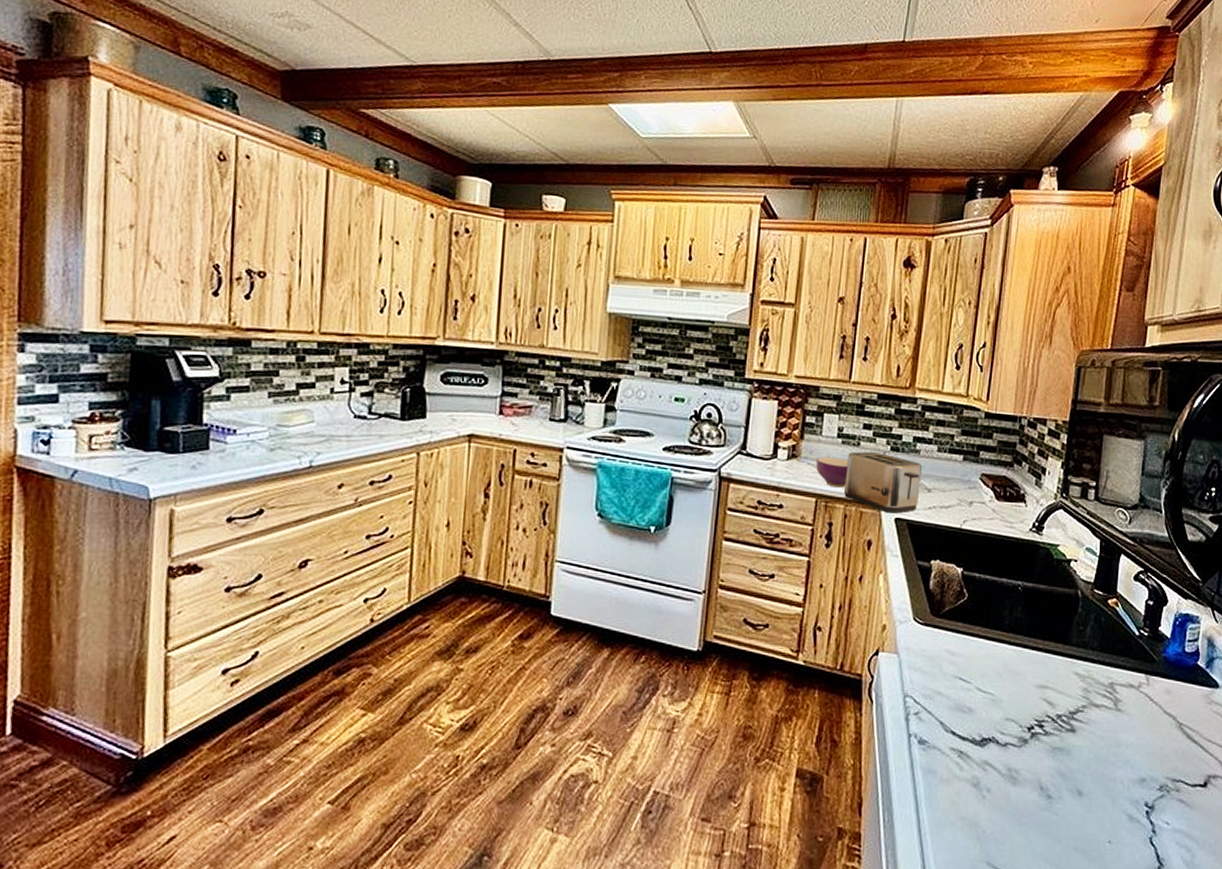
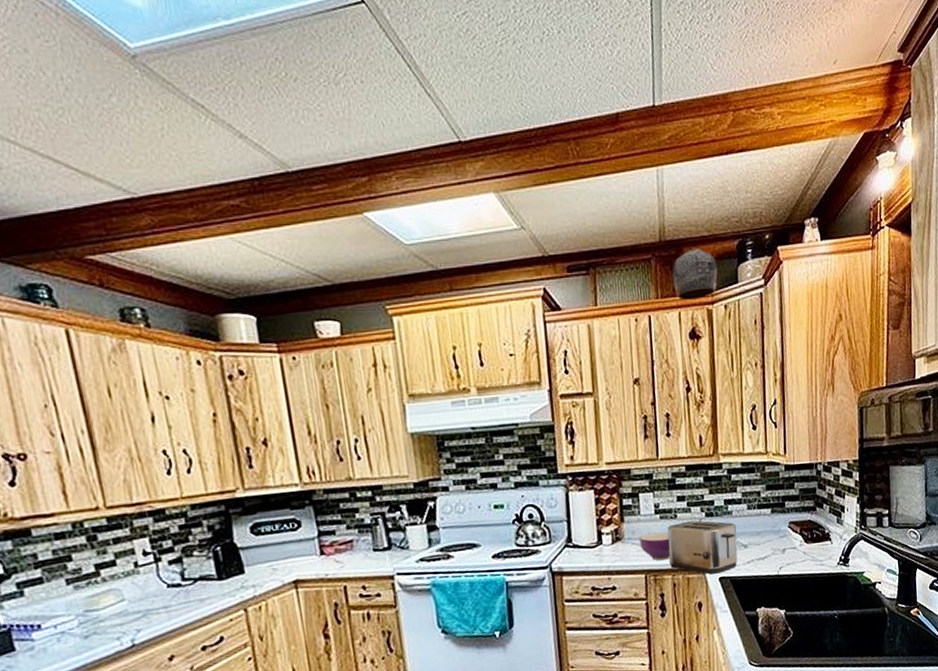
decorative jar: none [895,179,943,229] -> present [672,247,718,300]

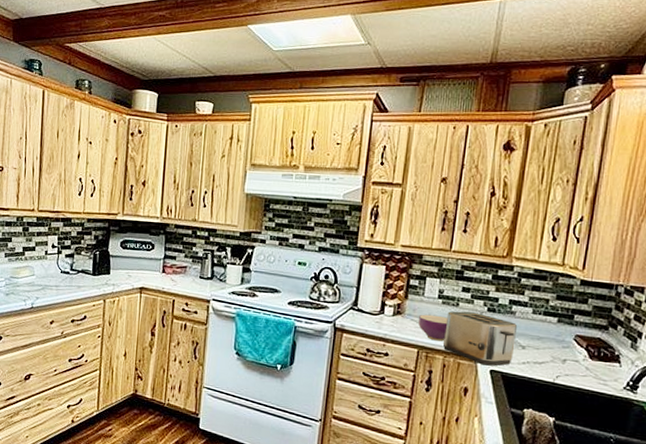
decorative jar: present [672,247,718,300] -> none [496,70,544,116]

